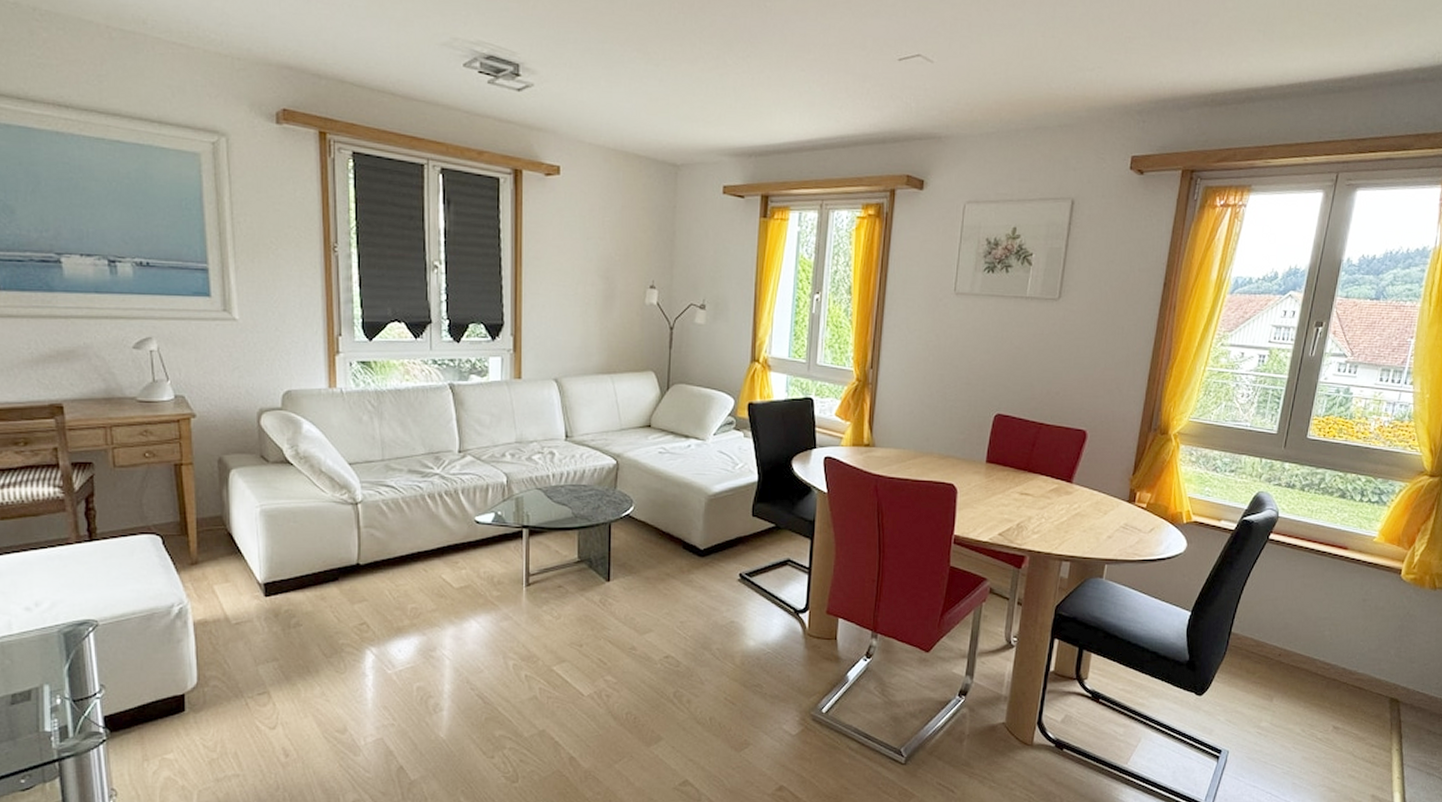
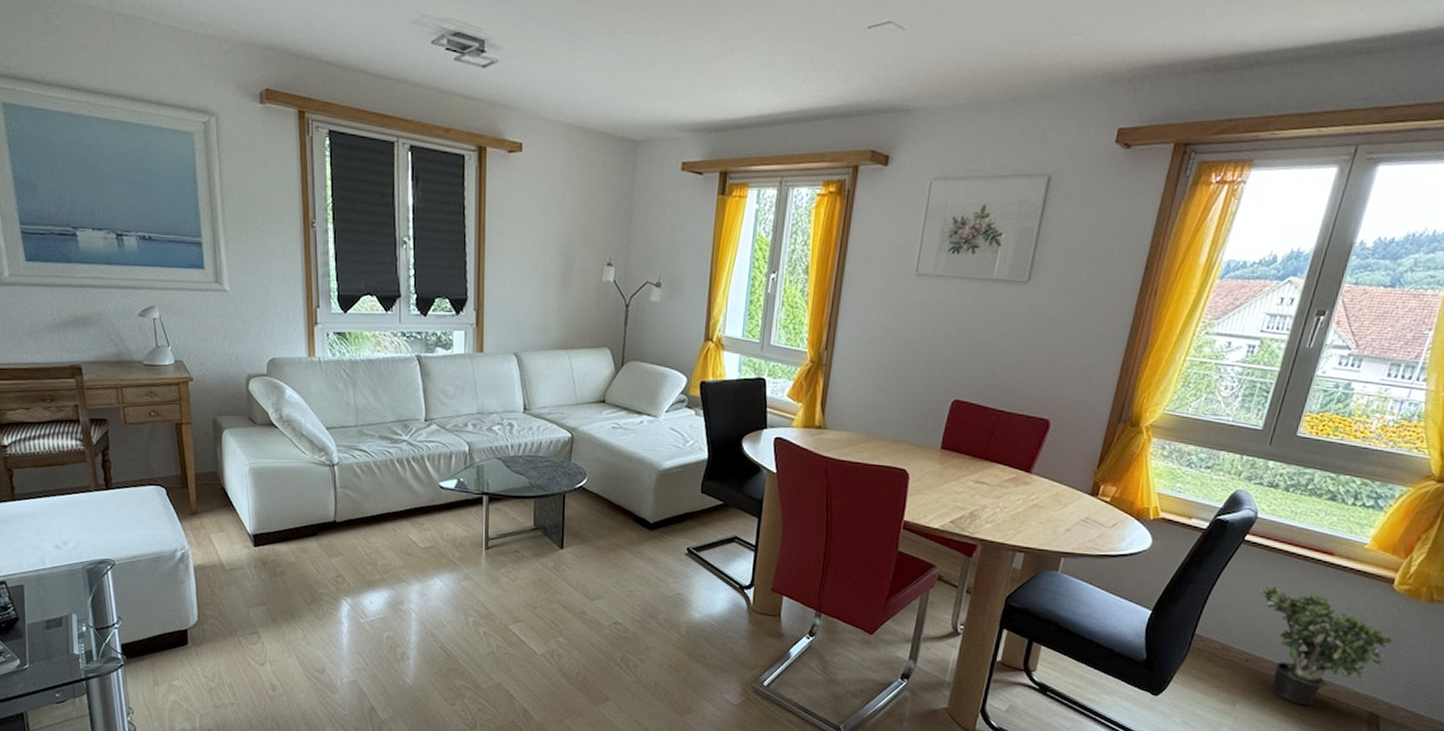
potted plant: none [1284,581,1404,696] -> present [1258,585,1392,706]

